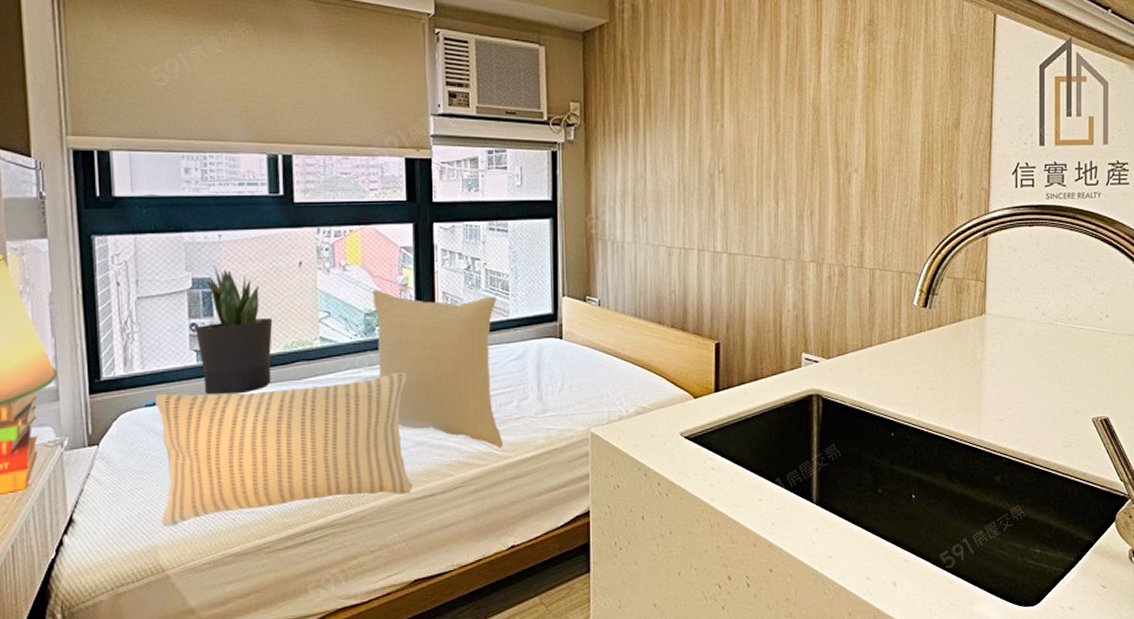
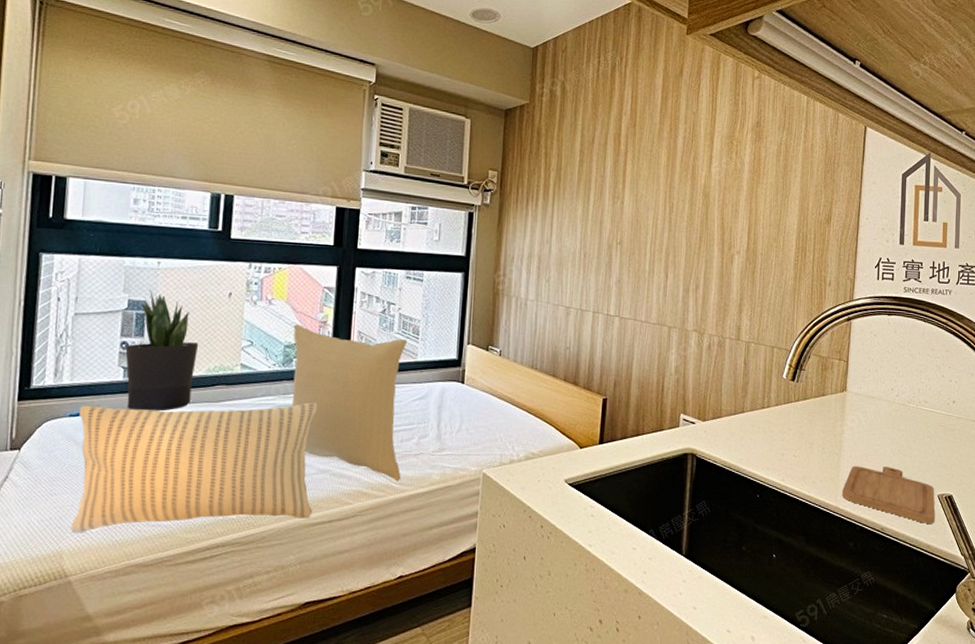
chopping board: none [985,392,1090,450] -> present [842,466,935,524]

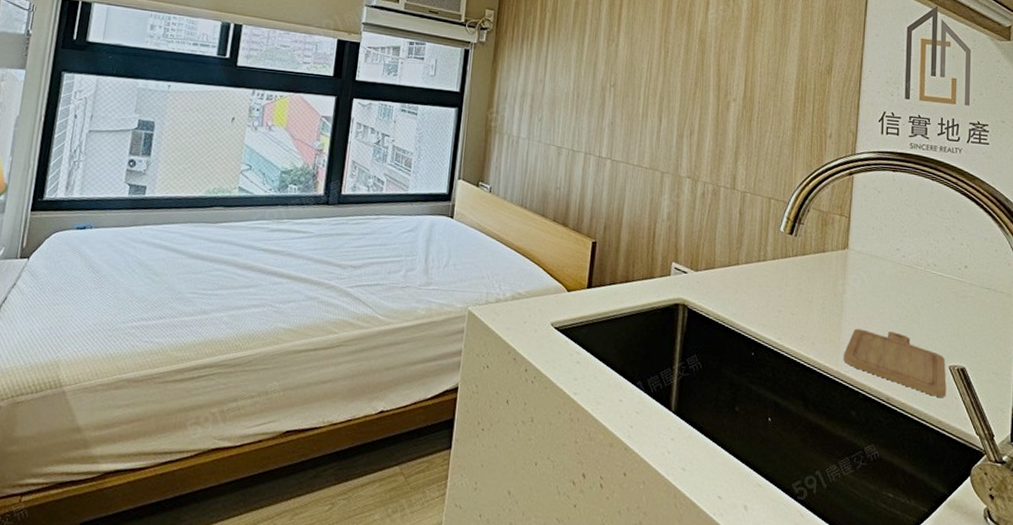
pillow: present [71,402,318,532] -> none [69,219,310,345]
planter: present [125,289,199,411] -> none [130,111,201,229]
pillow: present [291,324,408,480] -> none [284,151,400,313]

